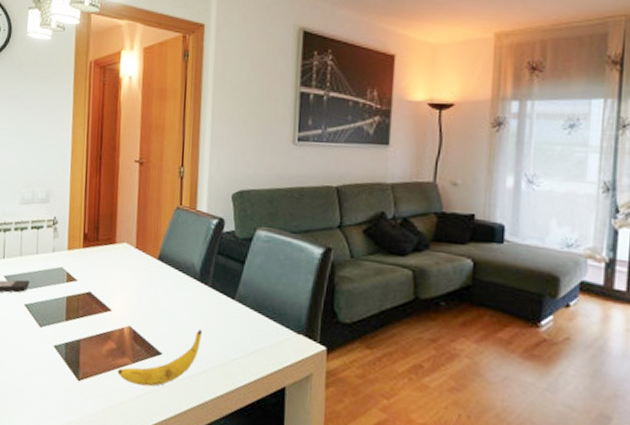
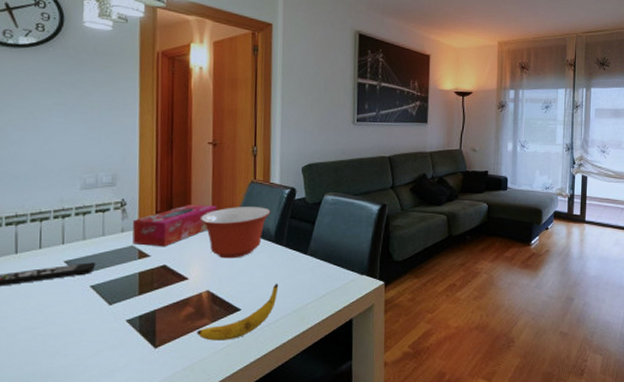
tissue box: none [62,227,142,273] -> present [133,204,218,247]
mixing bowl: none [125,235,197,294] -> present [201,207,271,259]

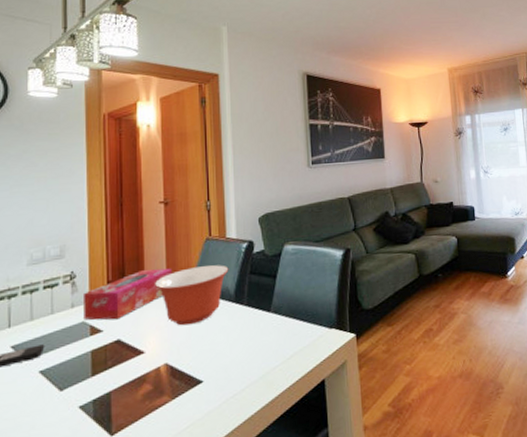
banana: present [196,284,279,341] -> none [156,348,243,421]

